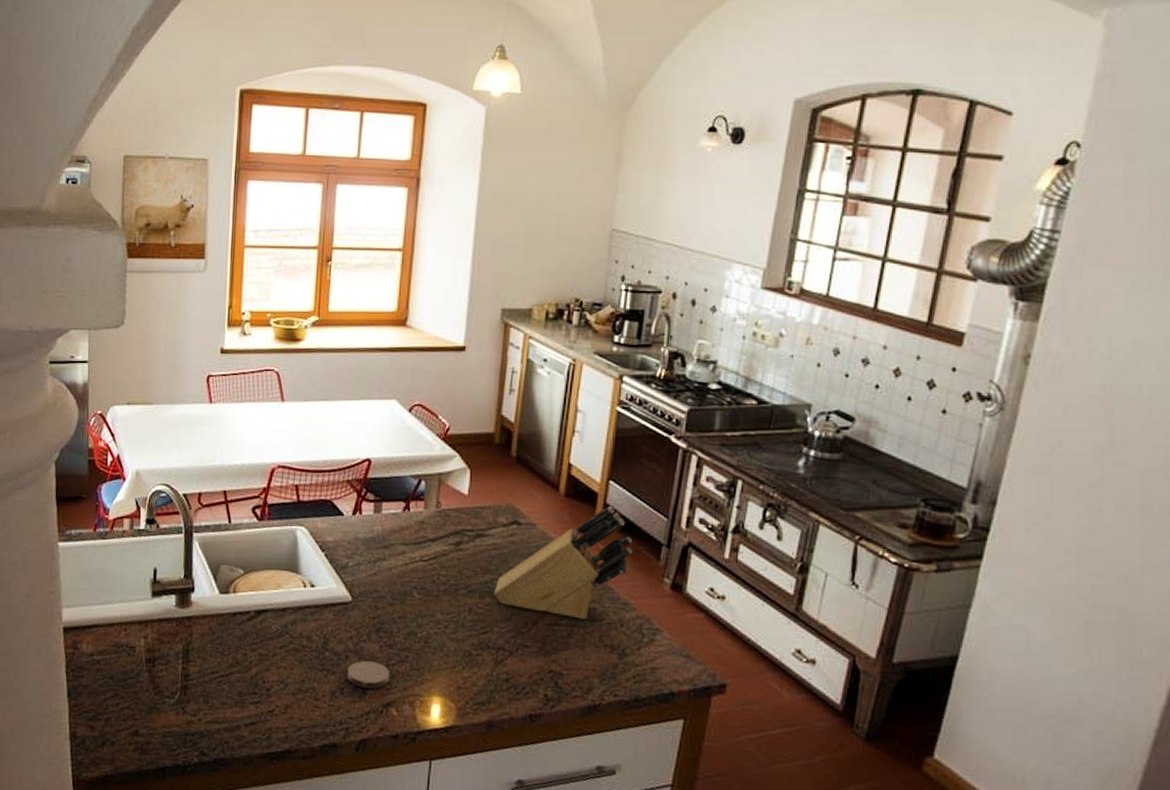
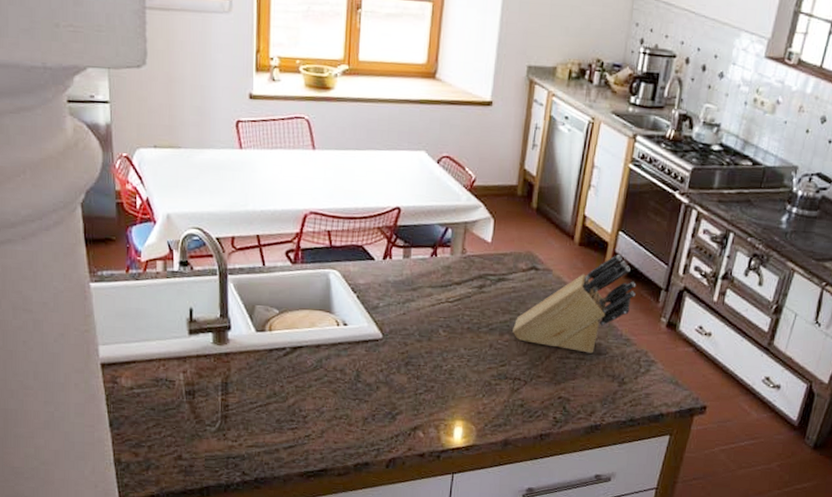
coaster: present [347,660,389,689] -> none [378,390,417,415]

